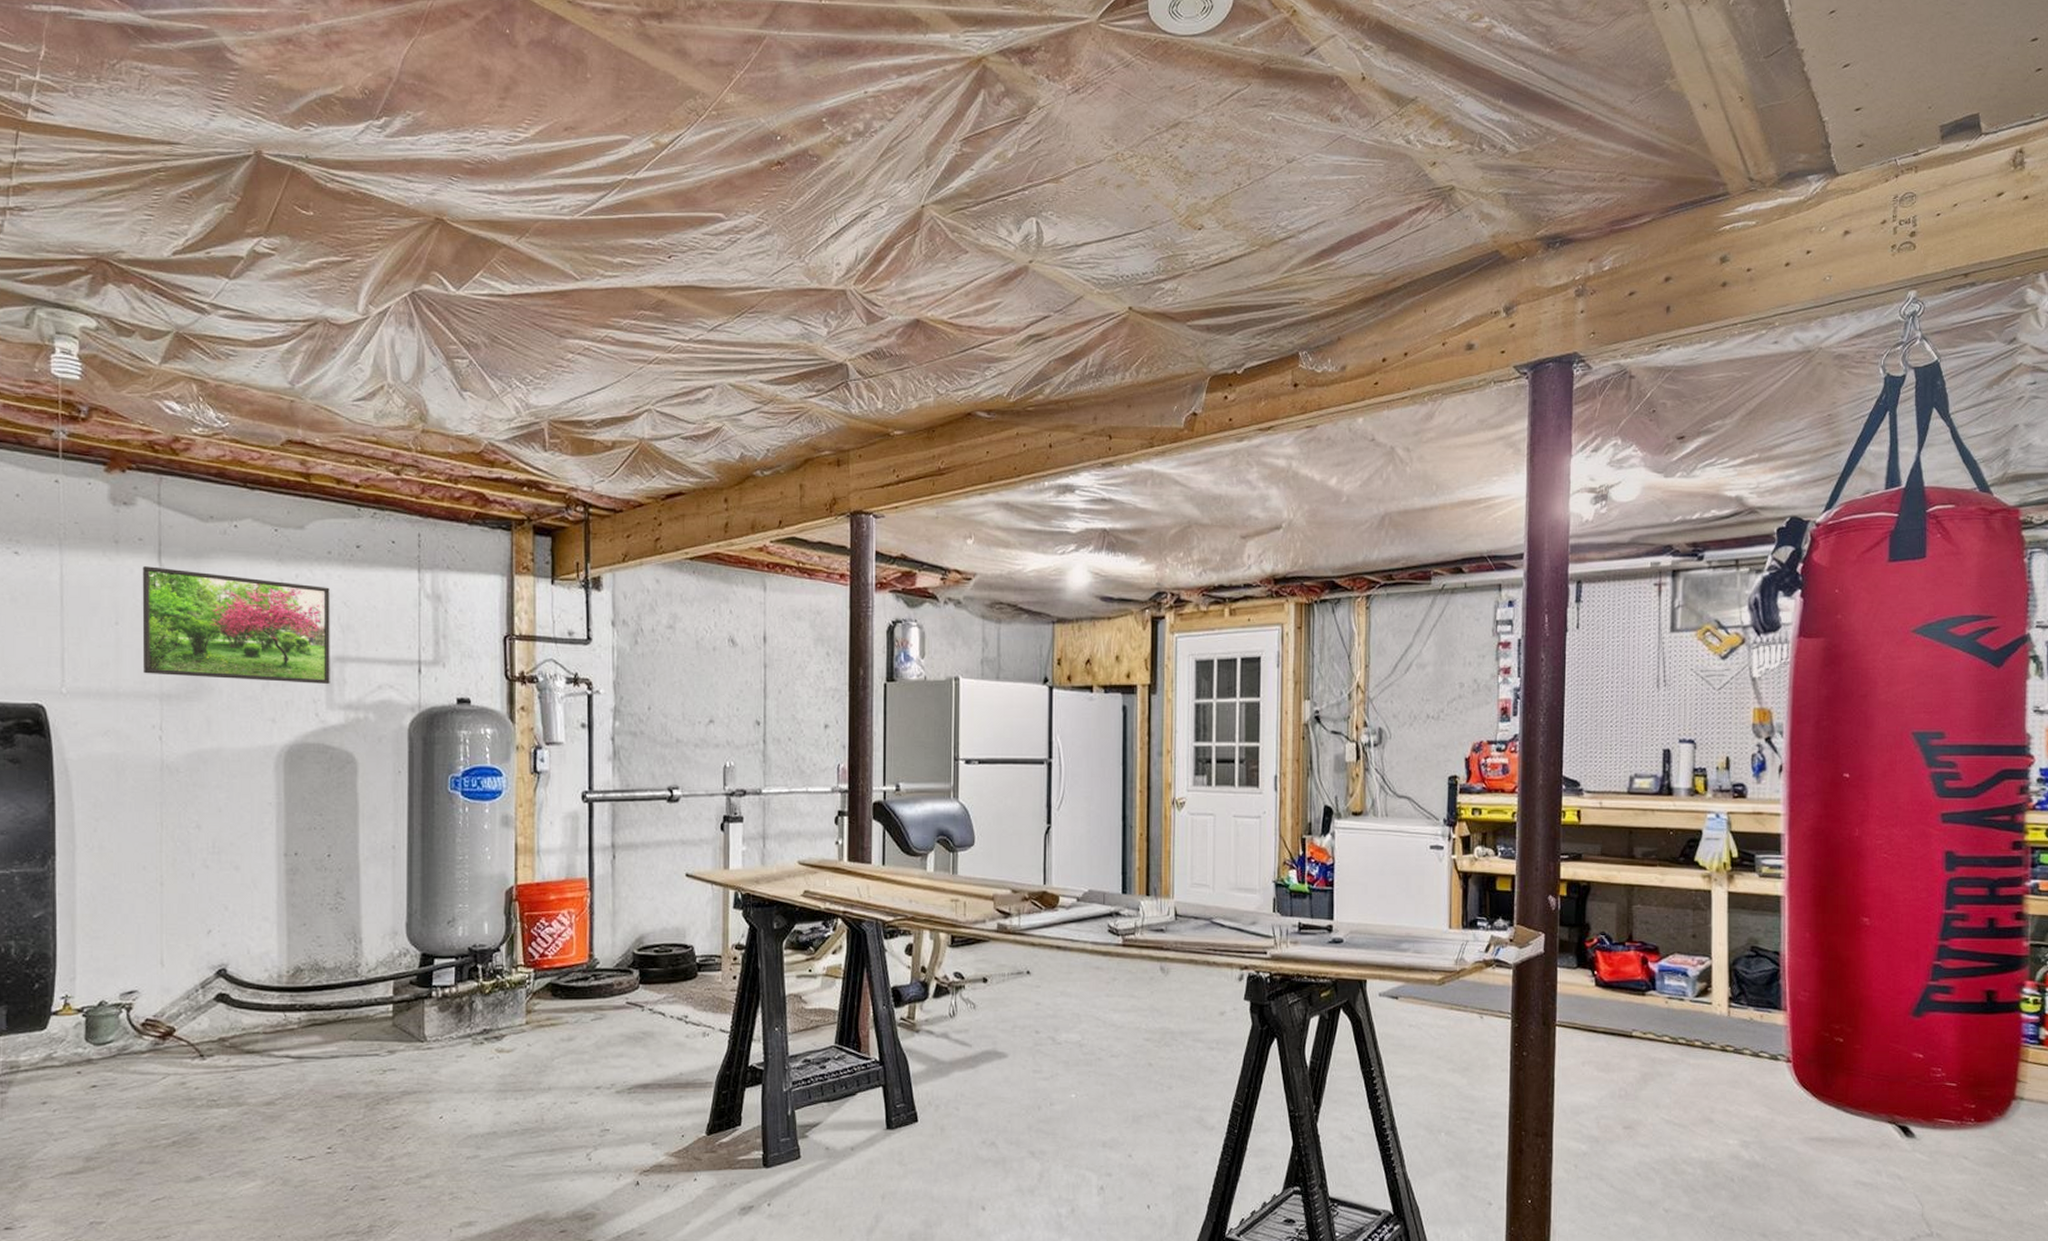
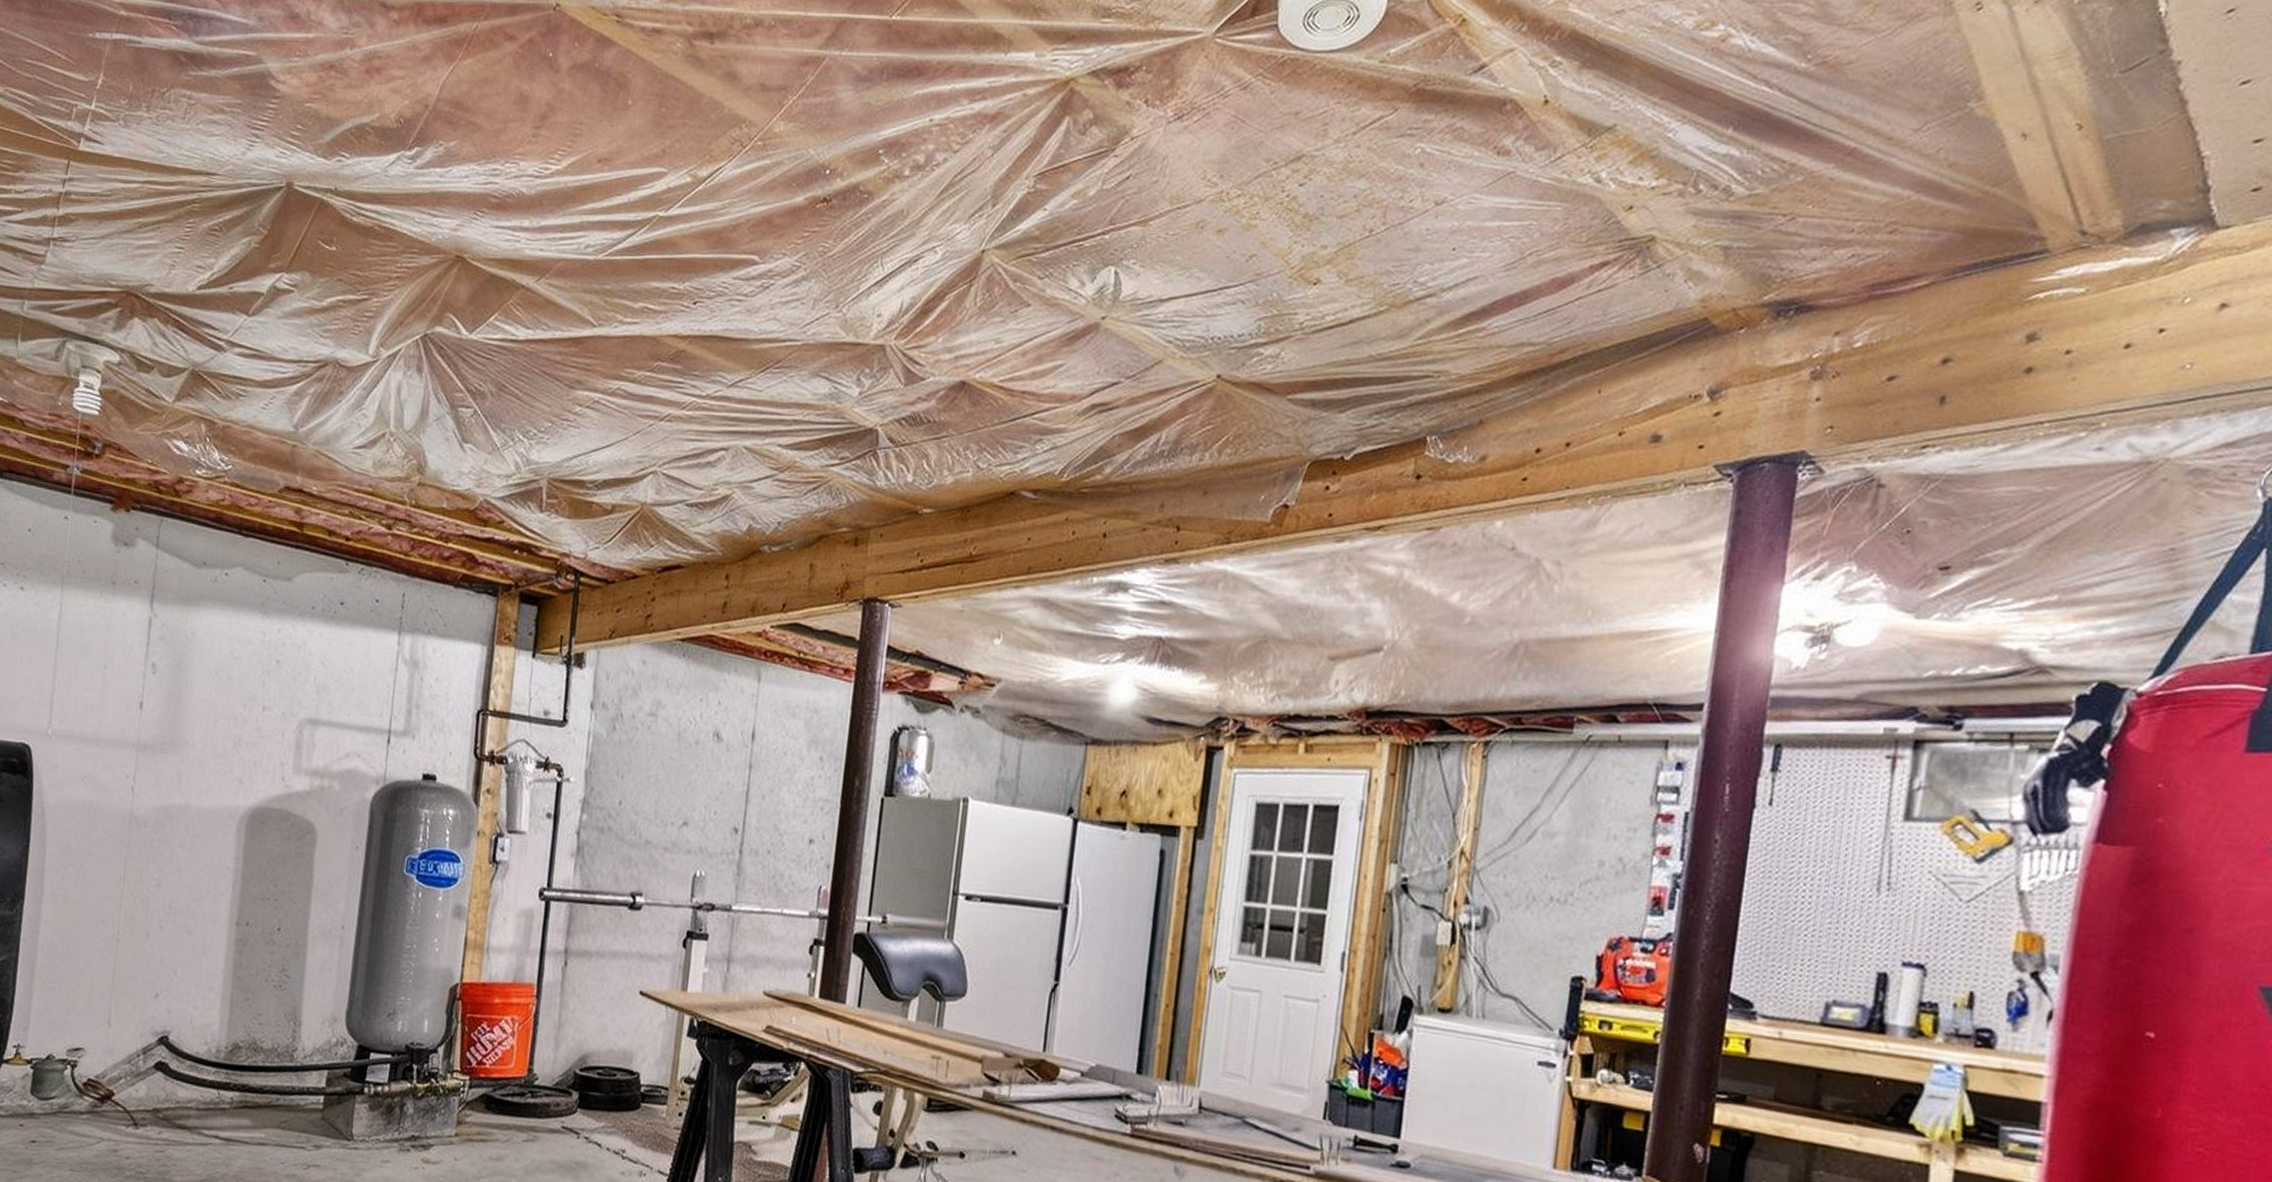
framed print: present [142,566,330,684] -> none [123,610,310,747]

